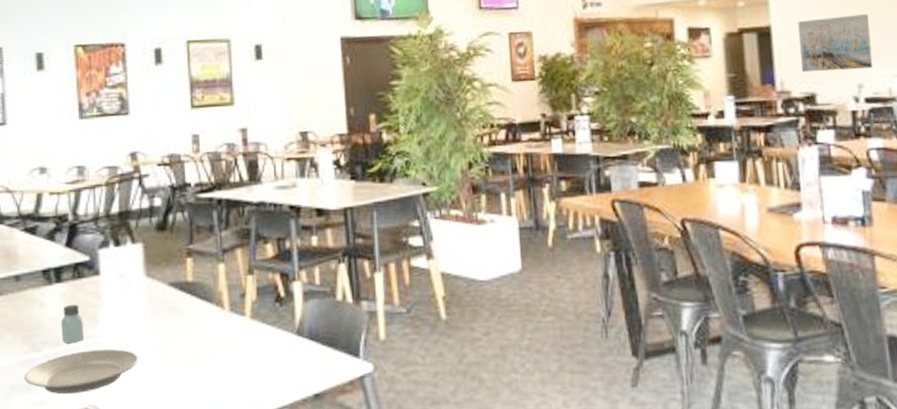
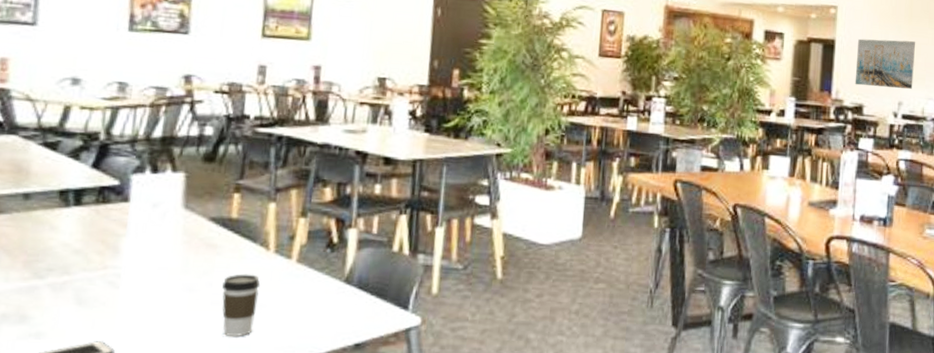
plate: present [24,349,138,395] -> none [19,282,163,328]
saltshaker: present [61,304,85,344] -> none [73,231,102,273]
coffee cup: none [188,333,221,395] -> present [222,274,261,338]

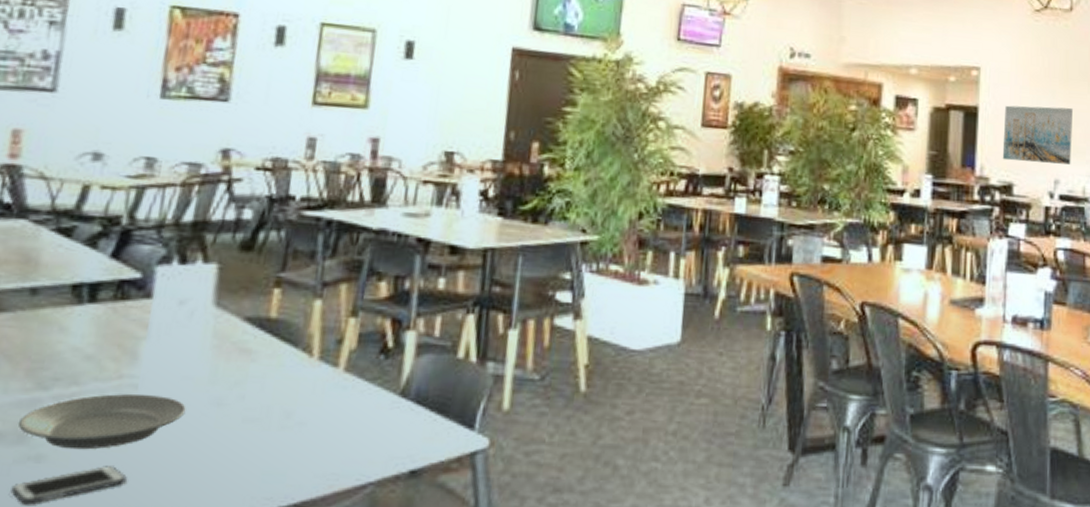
plate: none [19,282,163,328] -> present [17,394,186,450]
coffee cup: present [222,274,261,338] -> none [254,384,301,462]

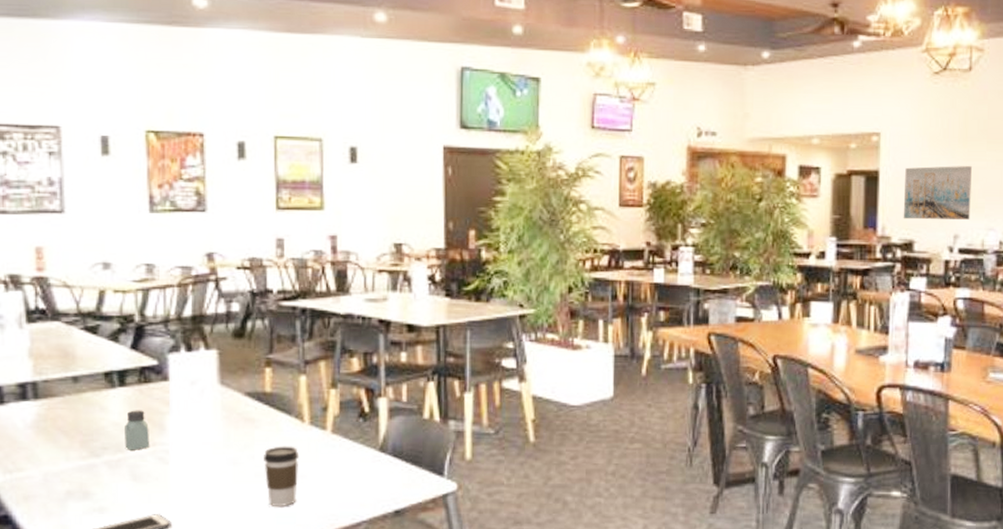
plate: present [17,394,186,450] -> none [81,458,209,502]
saltshaker: none [82,332,118,383] -> present [125,410,150,450]
coffee cup: none [254,384,301,462] -> present [264,446,300,508]

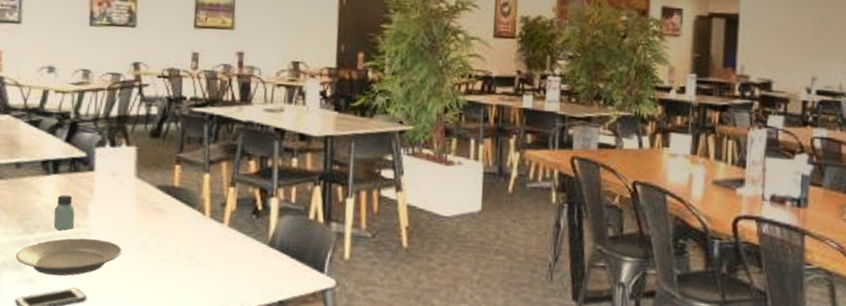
plate: none [81,458,209,502] -> present [15,238,122,276]
coffee cup: present [264,446,300,508] -> none [168,235,199,291]
wall art: present [903,165,972,220] -> none [761,12,830,63]

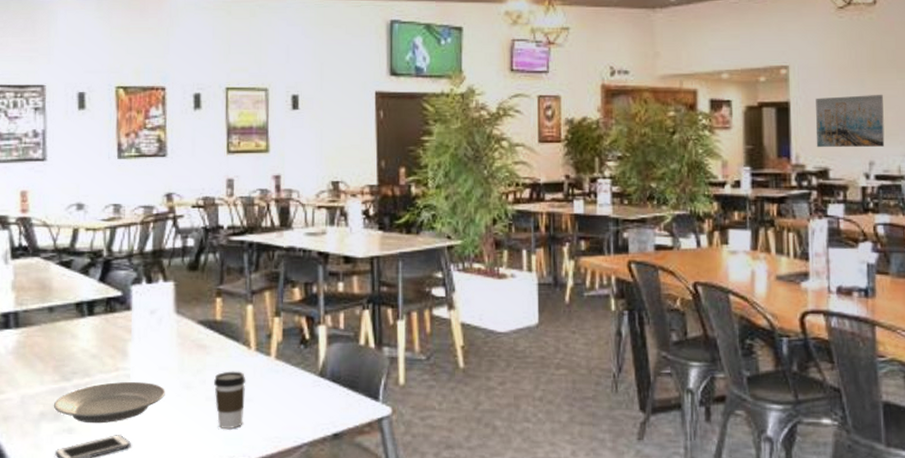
saltshaker: present [53,195,75,230] -> none [92,337,114,375]
coffee cup: none [168,235,199,291] -> present [214,371,246,430]
wall art: none [761,12,830,63] -> present [815,94,885,148]

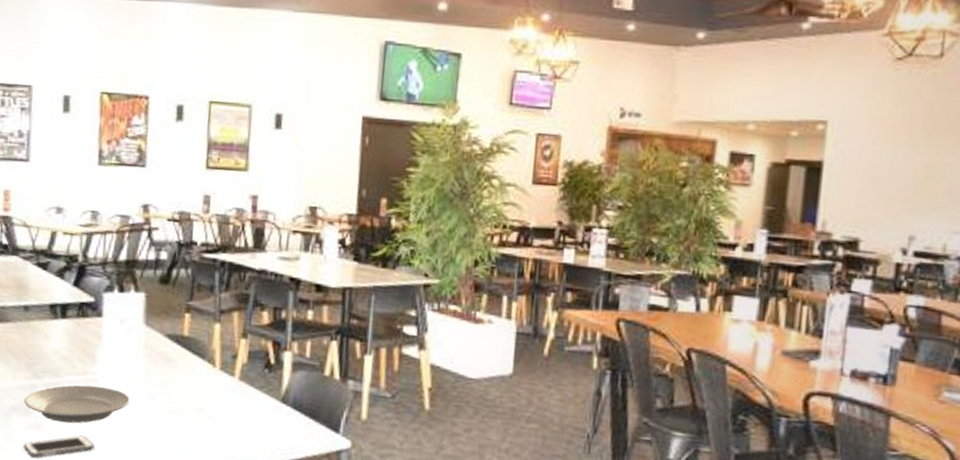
coffee cup: present [214,371,246,430] -> none [177,386,209,444]
wall art: present [815,94,885,148] -> none [848,159,936,220]

